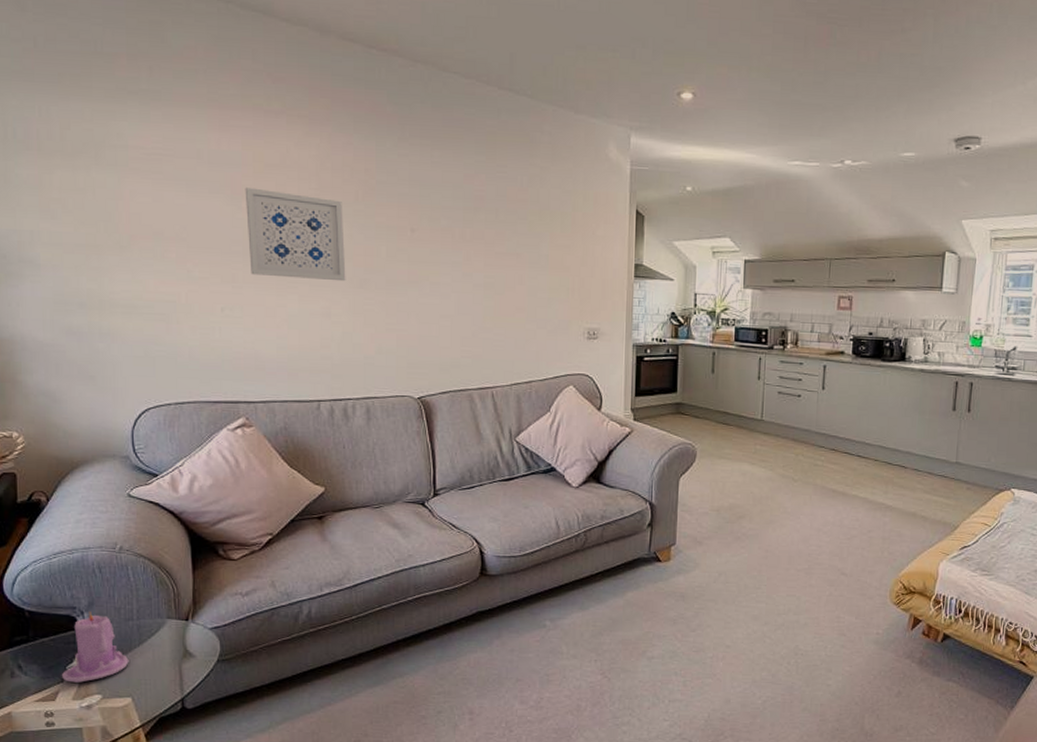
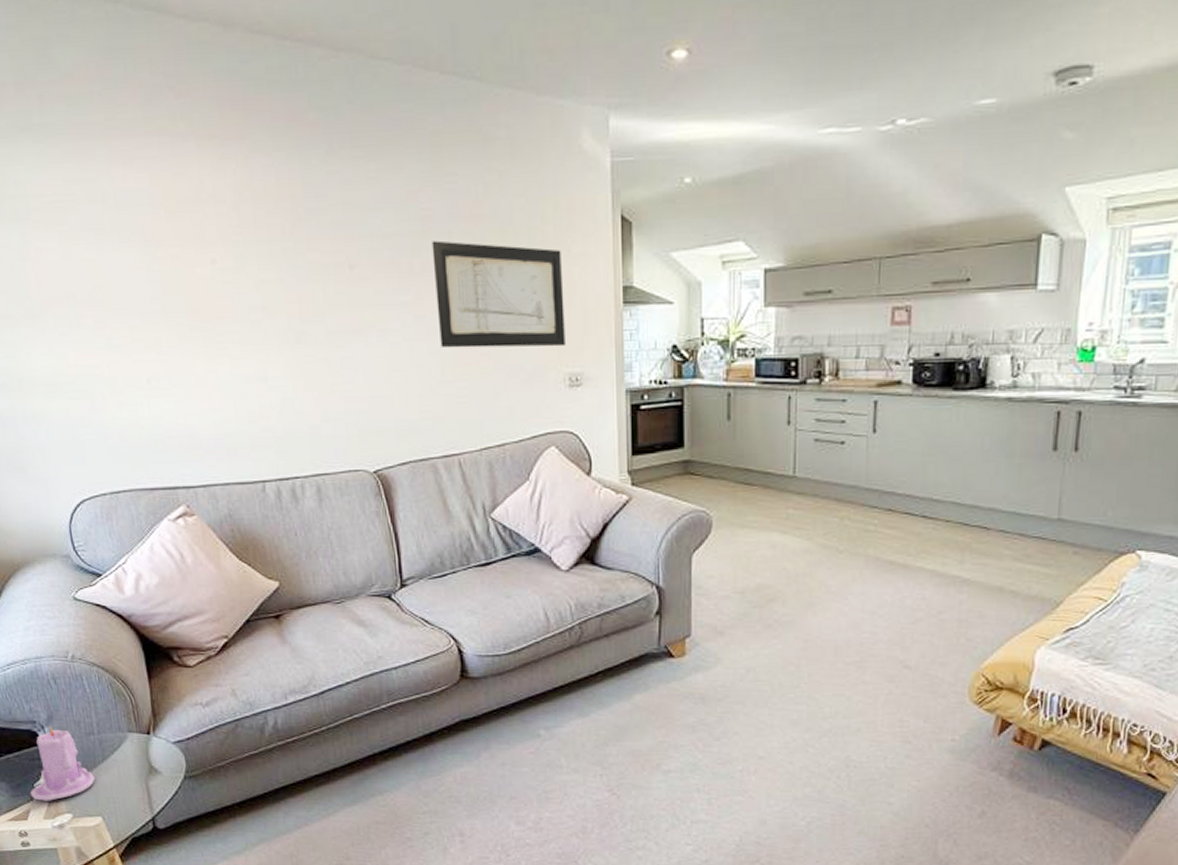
wall art: present [245,187,346,282] -> none [158,231,281,337]
wall art: none [482,216,588,307] -> present [431,240,565,349]

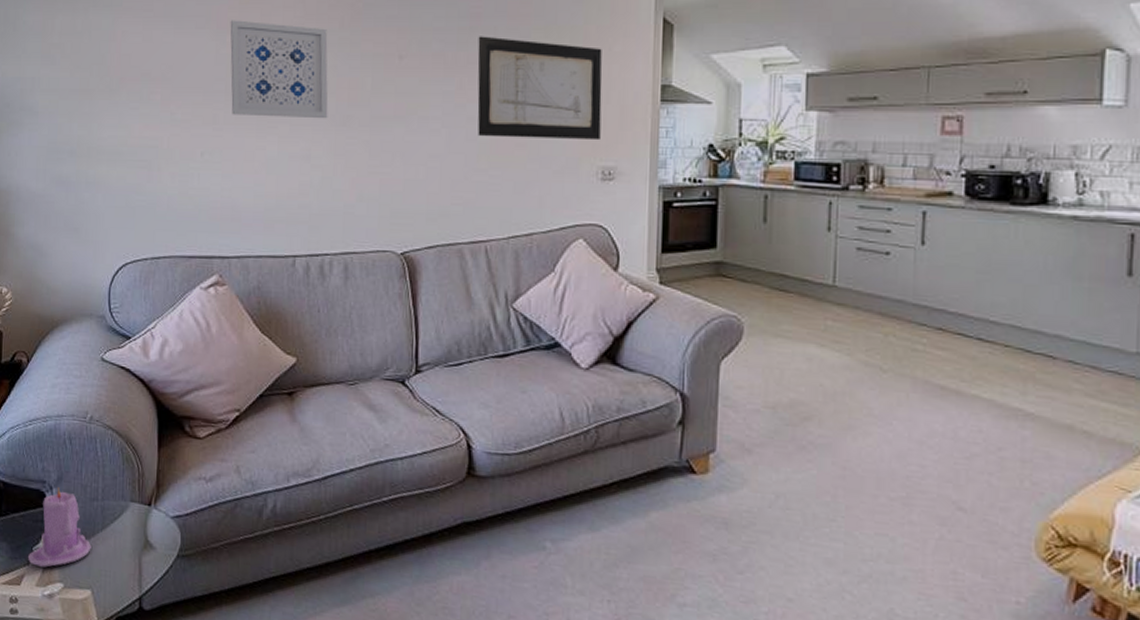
wall art: none [158,231,281,337] -> present [230,20,328,119]

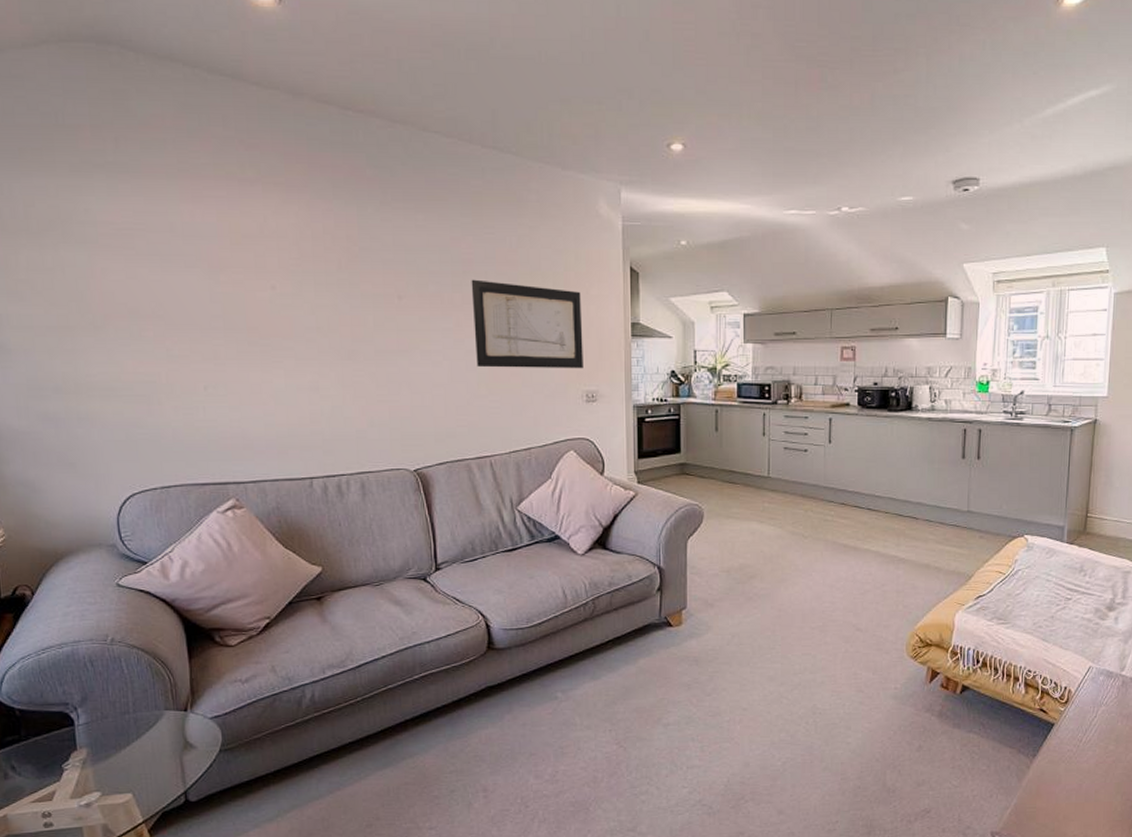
candle: present [27,487,91,568] -> none [57,707,128,781]
wall art: present [230,20,328,119] -> none [222,260,333,354]

